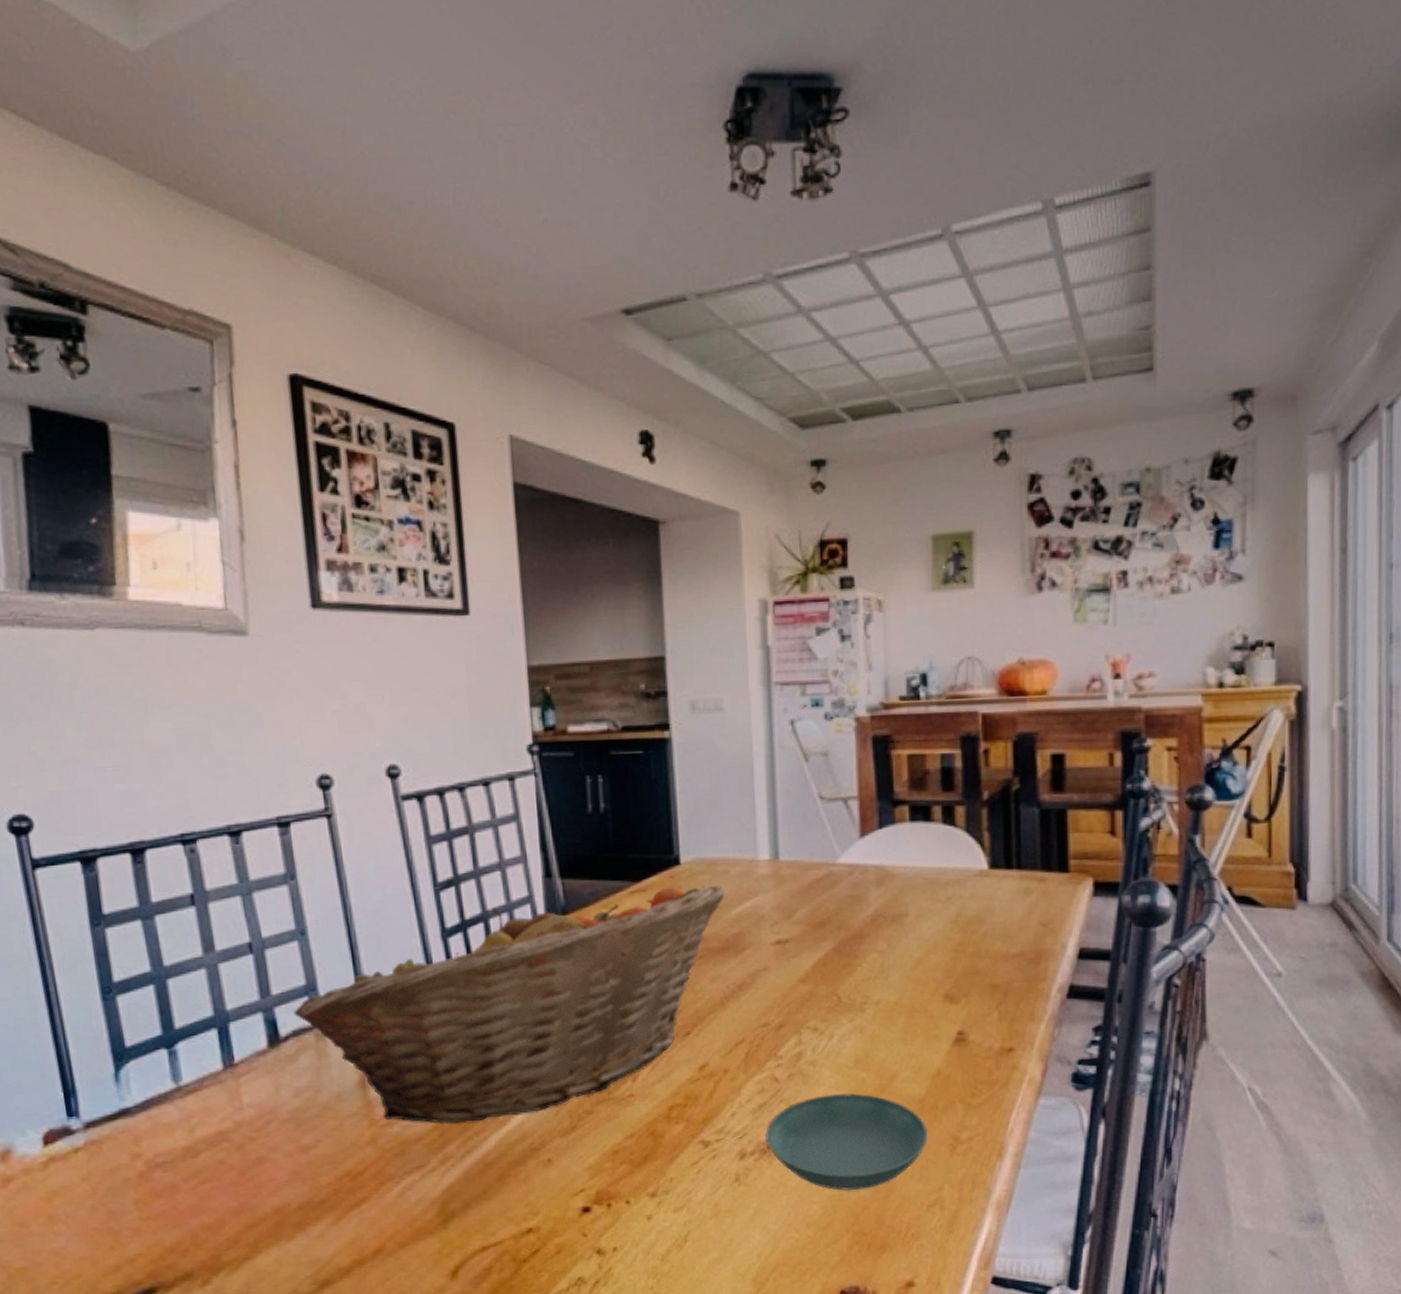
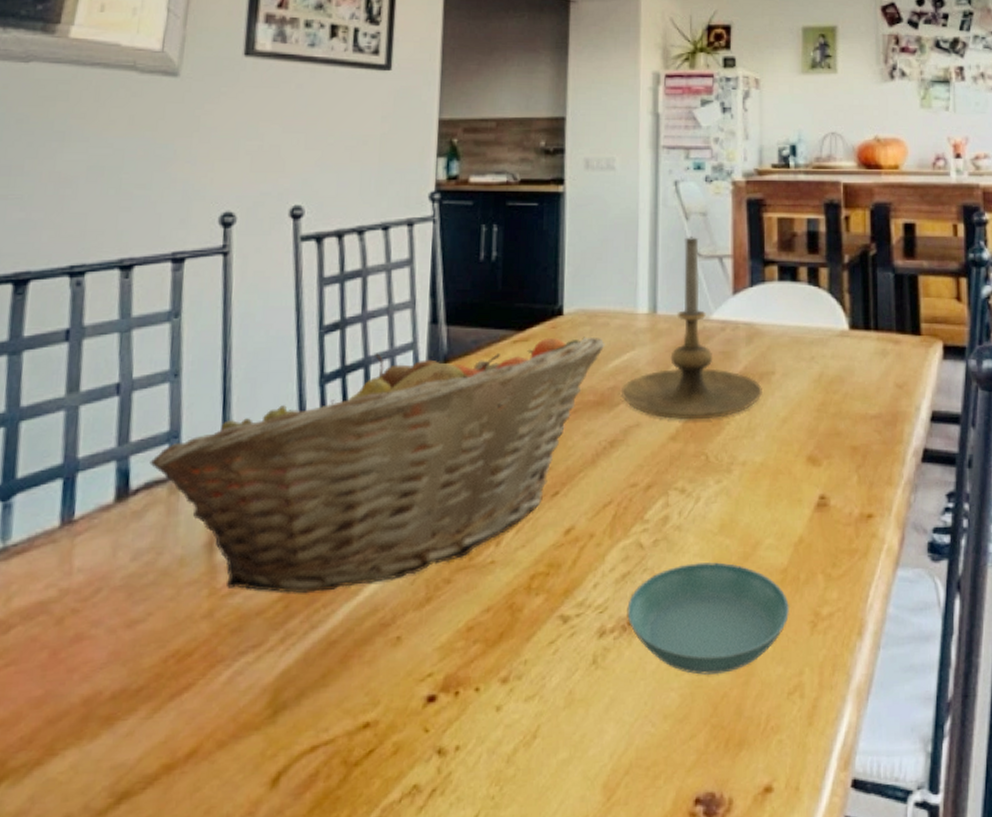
candle holder: none [745,778,895,963] -> present [620,236,762,420]

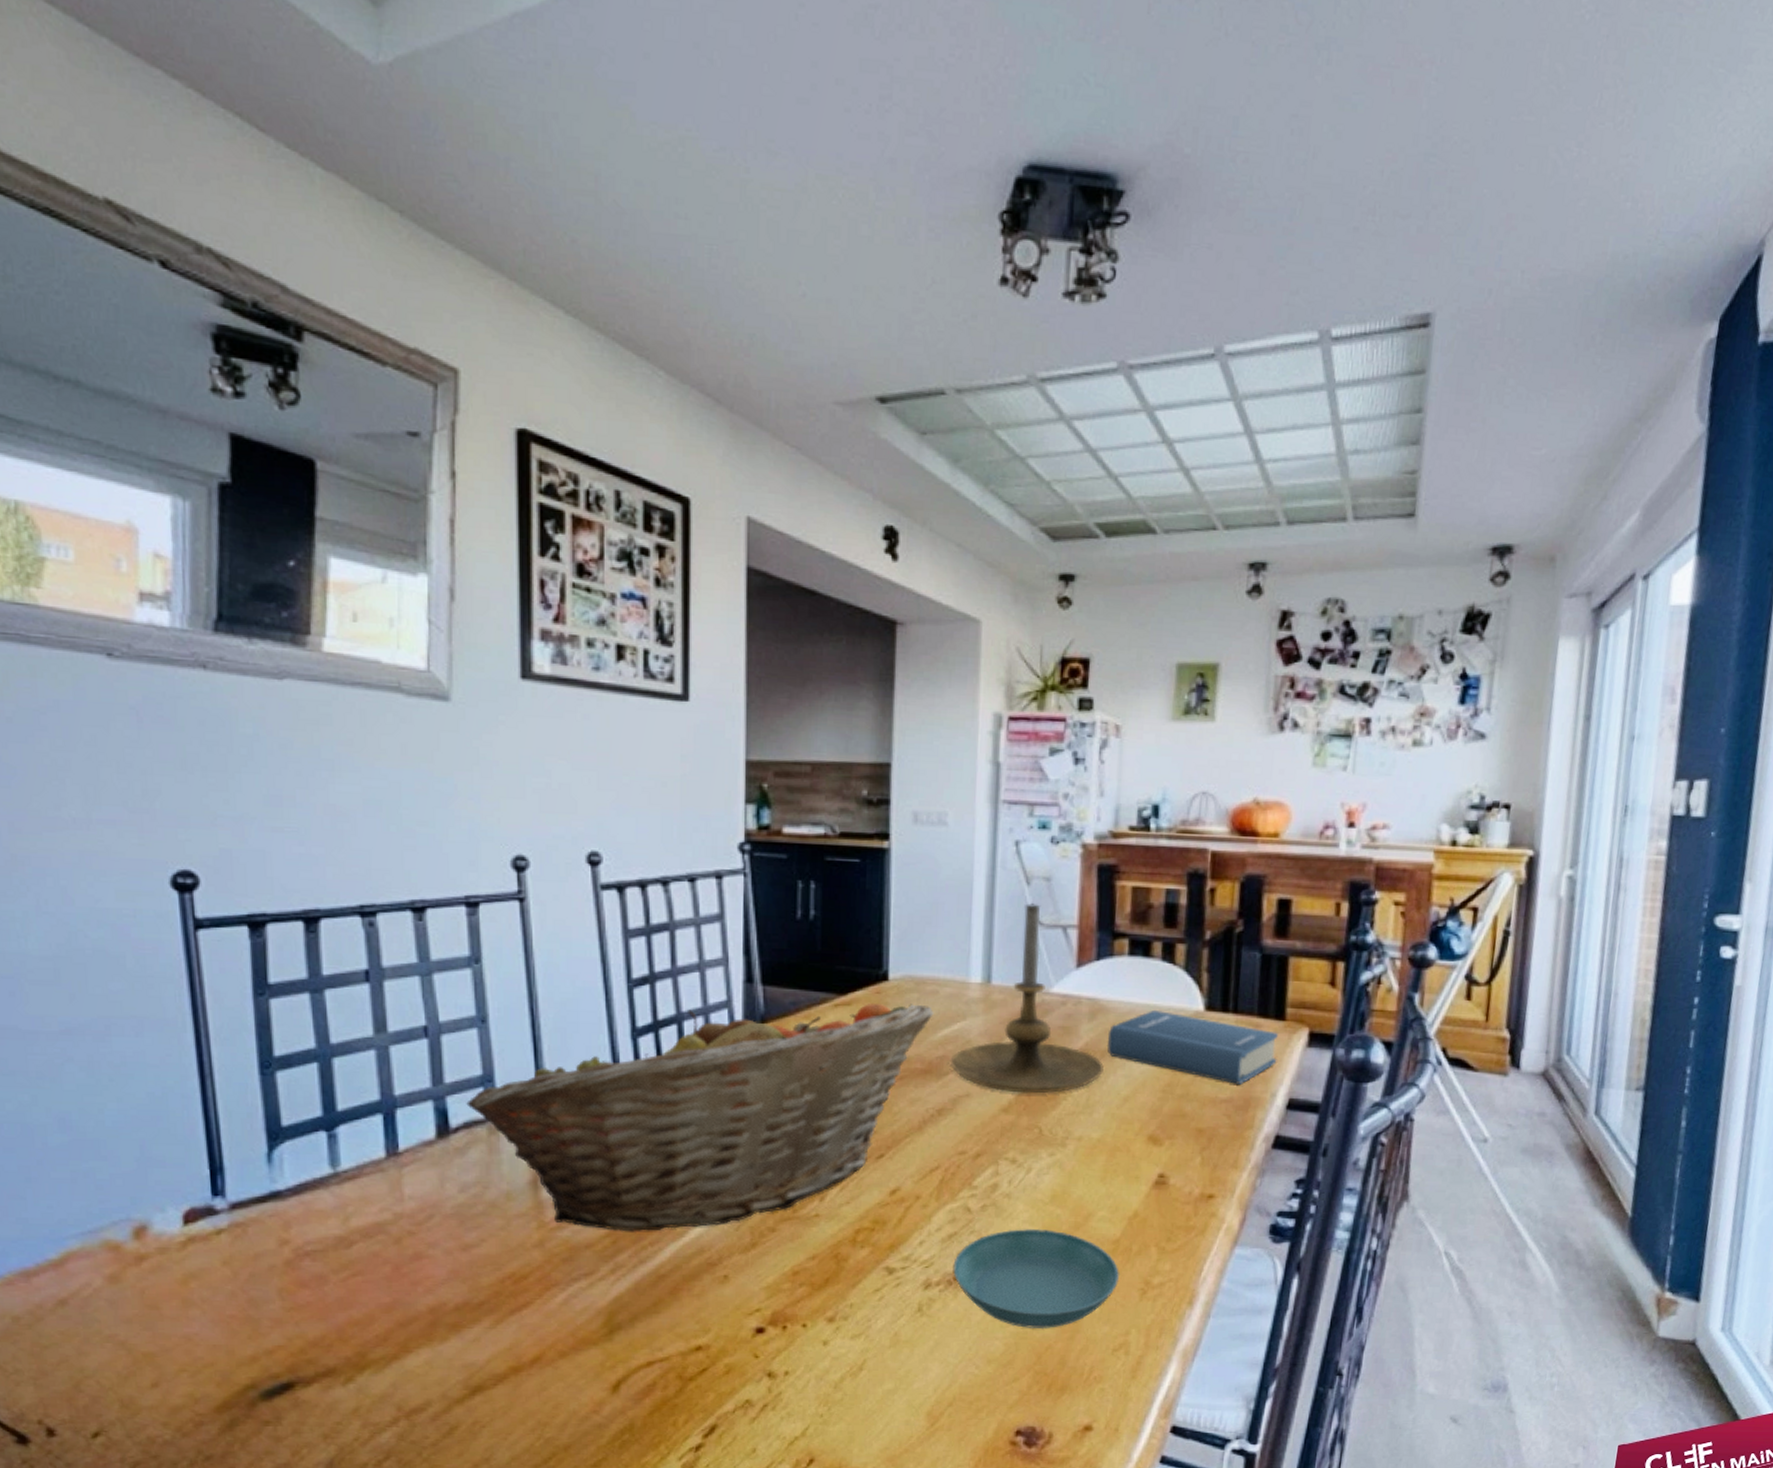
hardback book: none [764,331,918,400] -> present [1106,1009,1278,1084]

